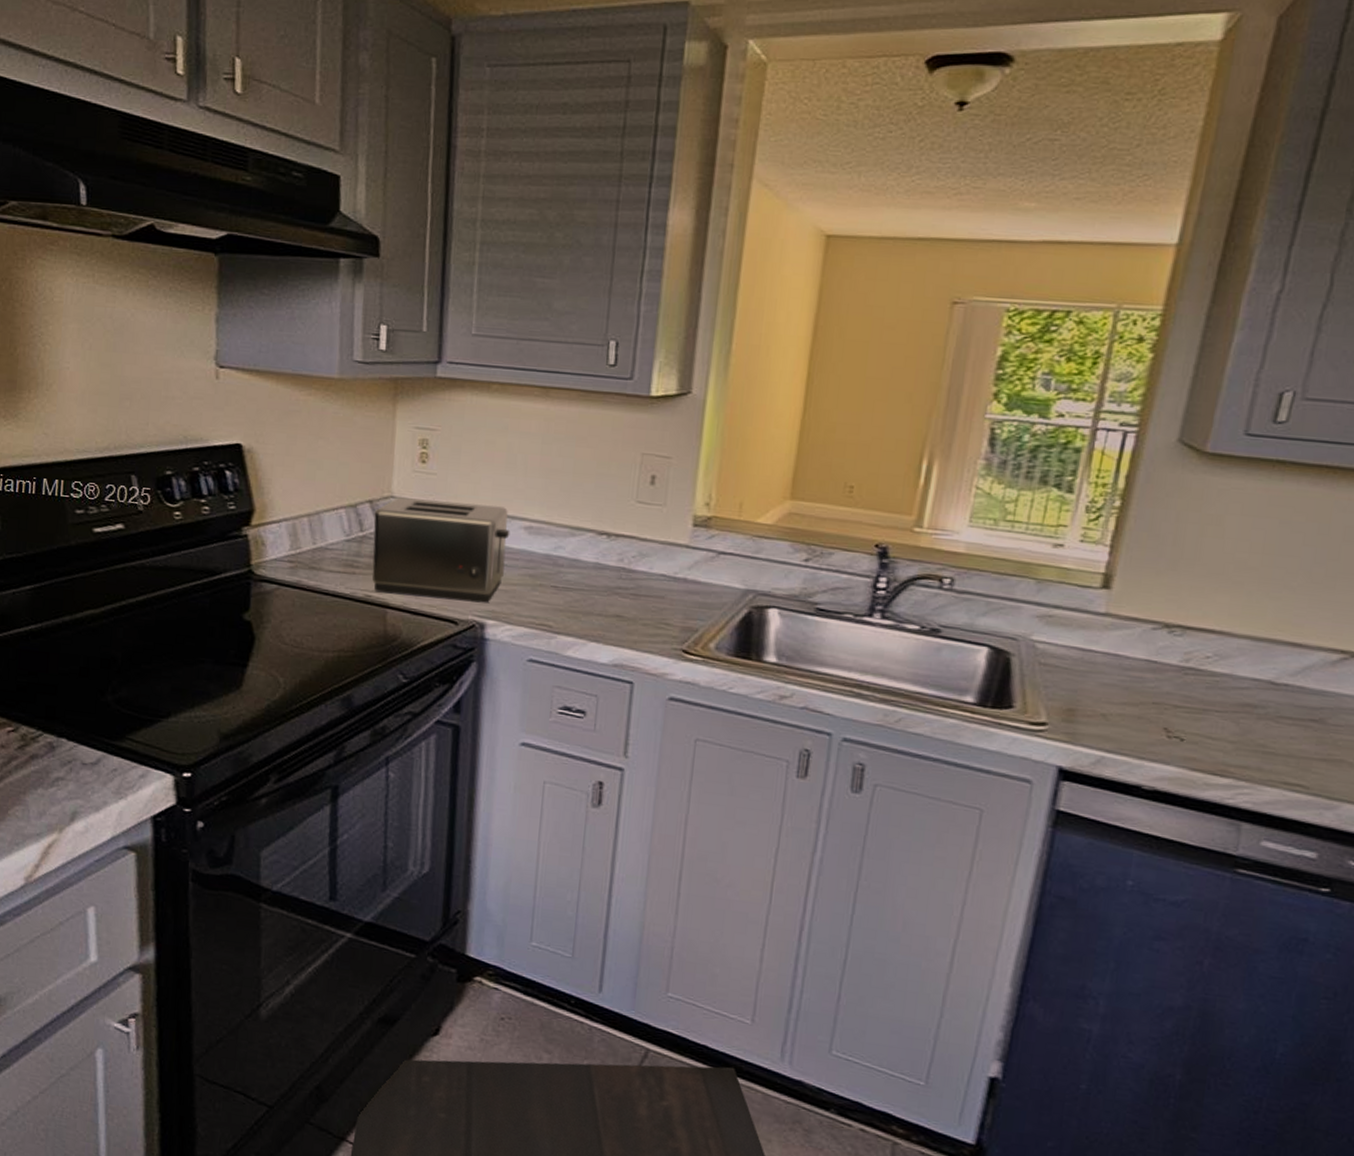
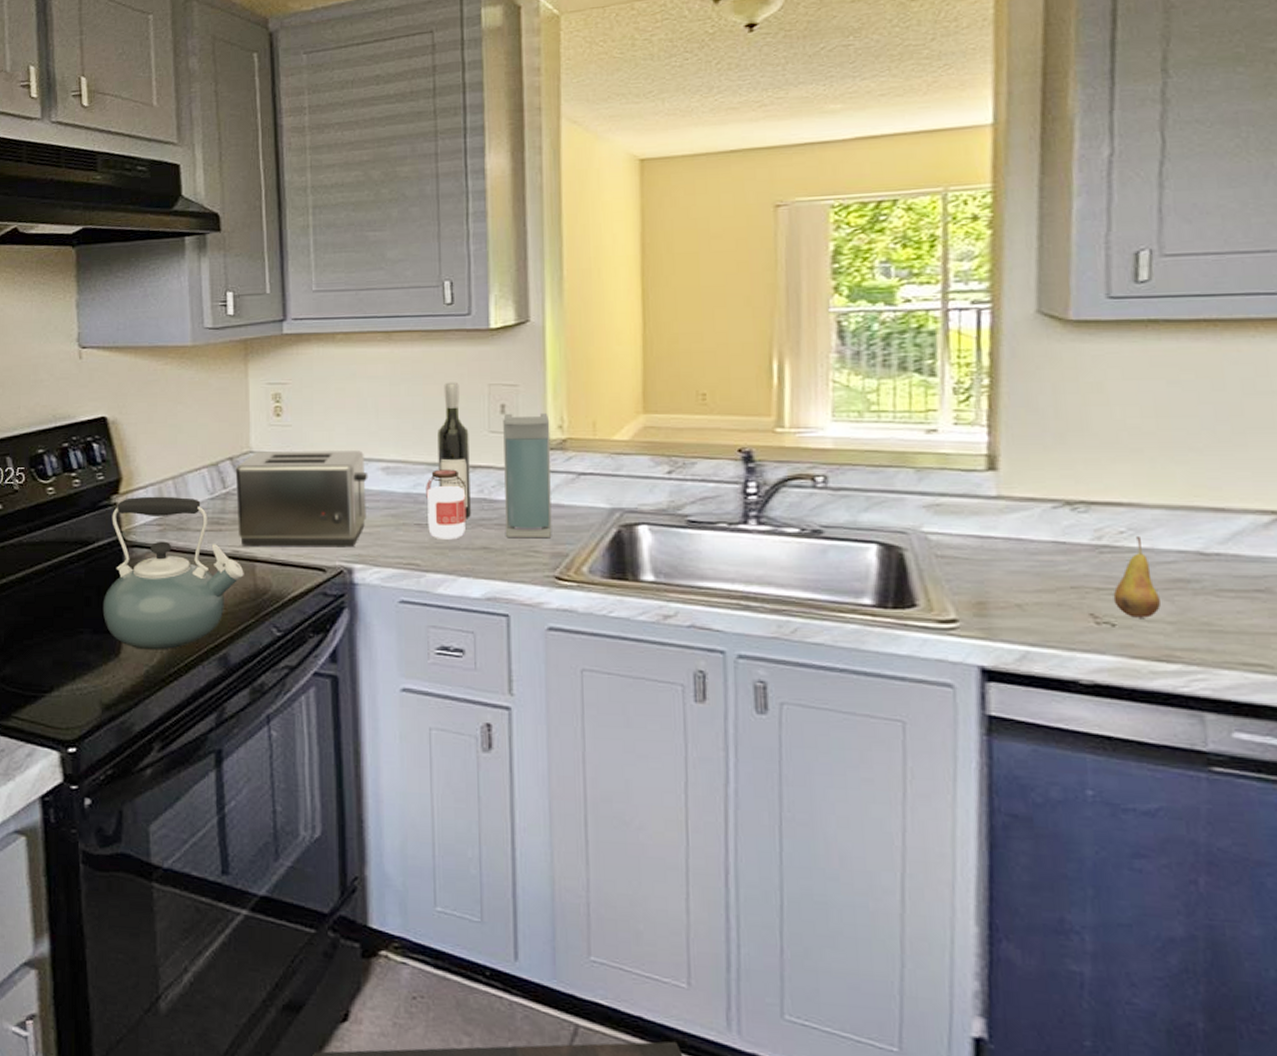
kettle: none [226,531,375,687] -> present [102,496,244,650]
jar: none [564,534,607,605] -> present [426,469,467,540]
bottle: none [579,446,616,585] -> present [437,382,471,518]
soap dispenser: none [640,484,698,612] -> present [503,412,552,537]
fruit: none [1187,661,1228,736] -> present [1113,535,1160,618]

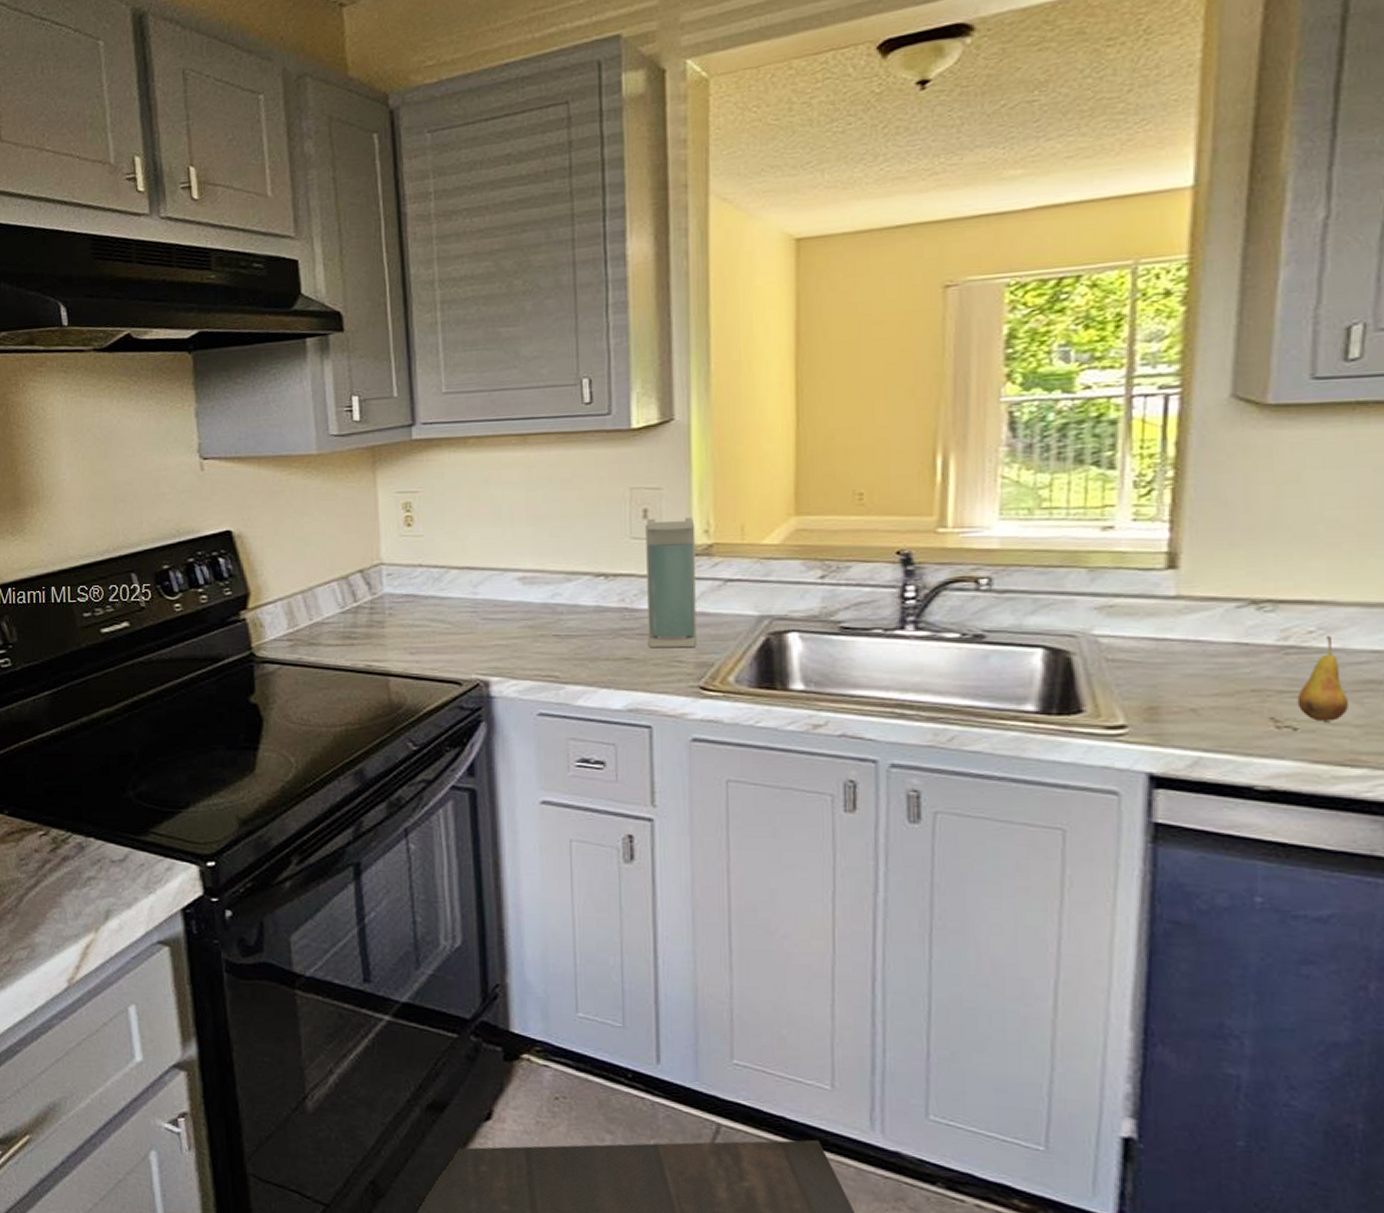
kettle: present [102,496,244,650] -> none [235,611,378,766]
toaster: present [235,450,368,548] -> none [366,560,504,661]
jar: present [426,469,467,540] -> none [564,578,607,651]
bottle: present [437,382,471,518] -> none [576,486,612,628]

